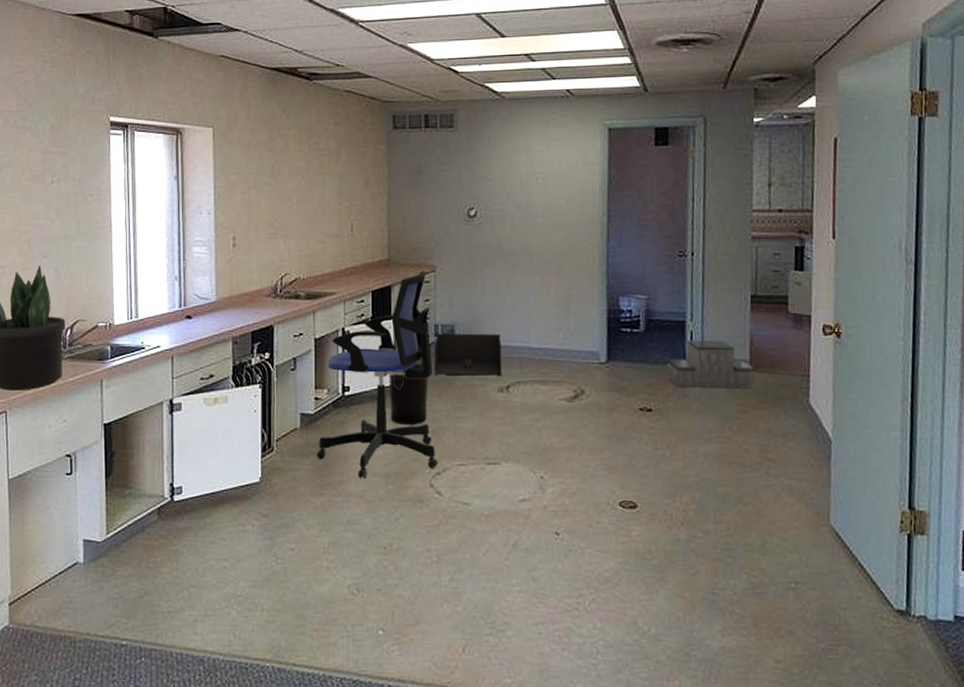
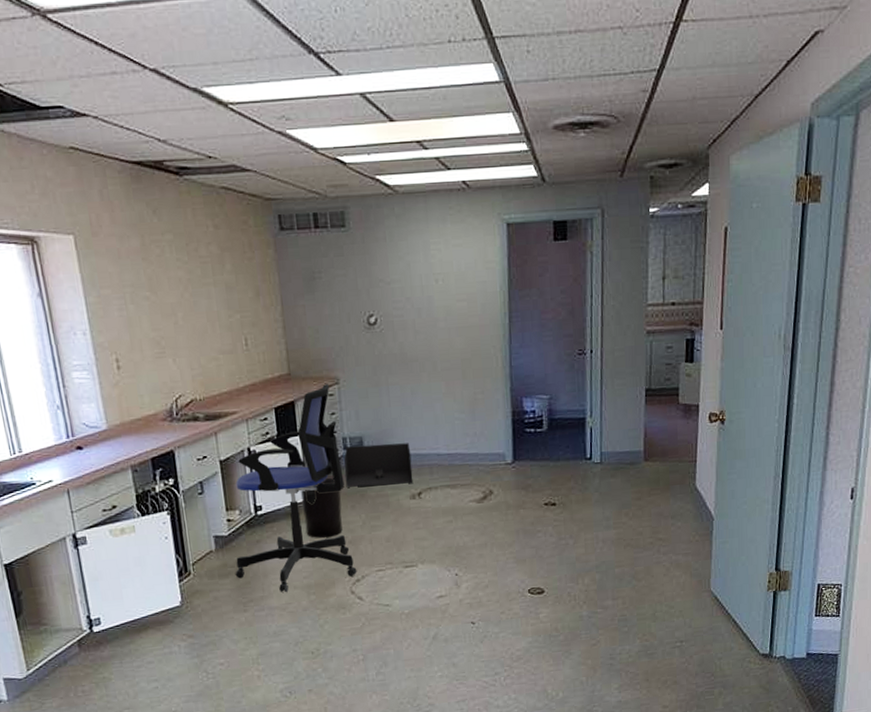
step stool: present [667,340,755,389] -> none [569,434,648,482]

